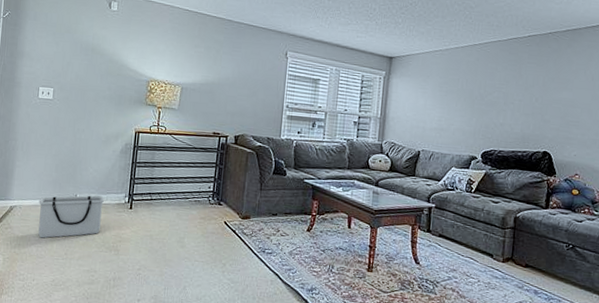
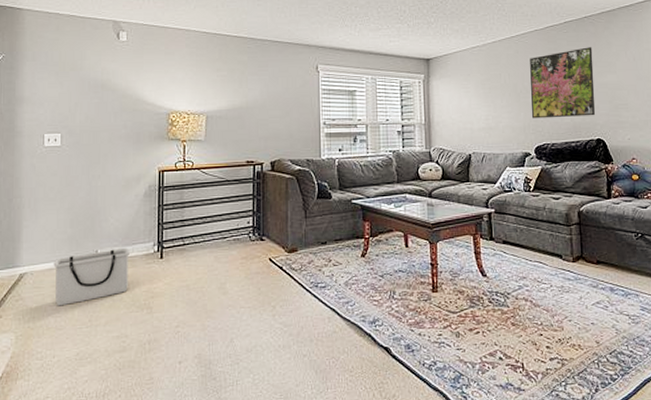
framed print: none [483,62,553,129] -> present [530,47,596,119]

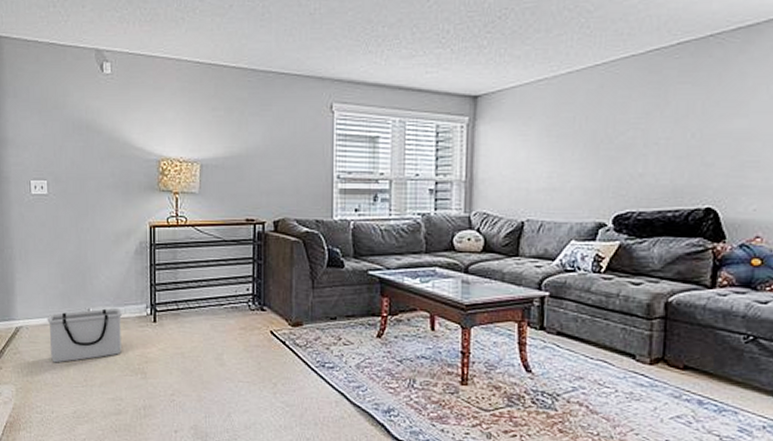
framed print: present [530,47,596,119] -> none [613,79,716,178]

